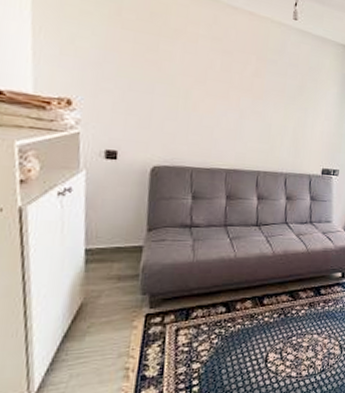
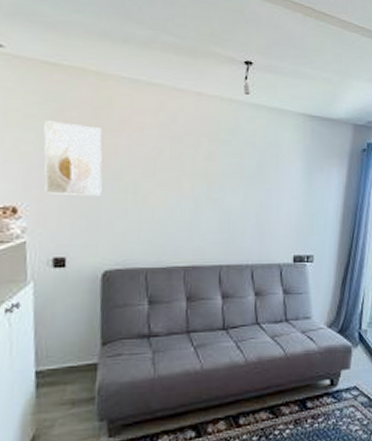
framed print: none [100,19,157,98] -> present [44,121,102,196]

